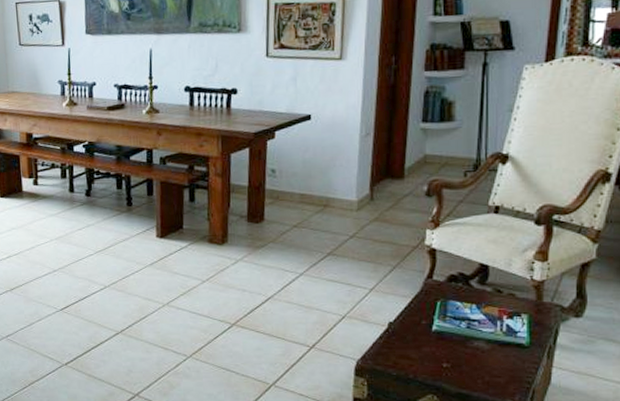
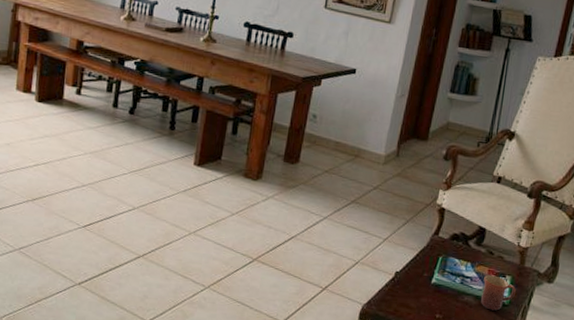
mug: none [494,315,536,354] -> present [481,274,516,311]

